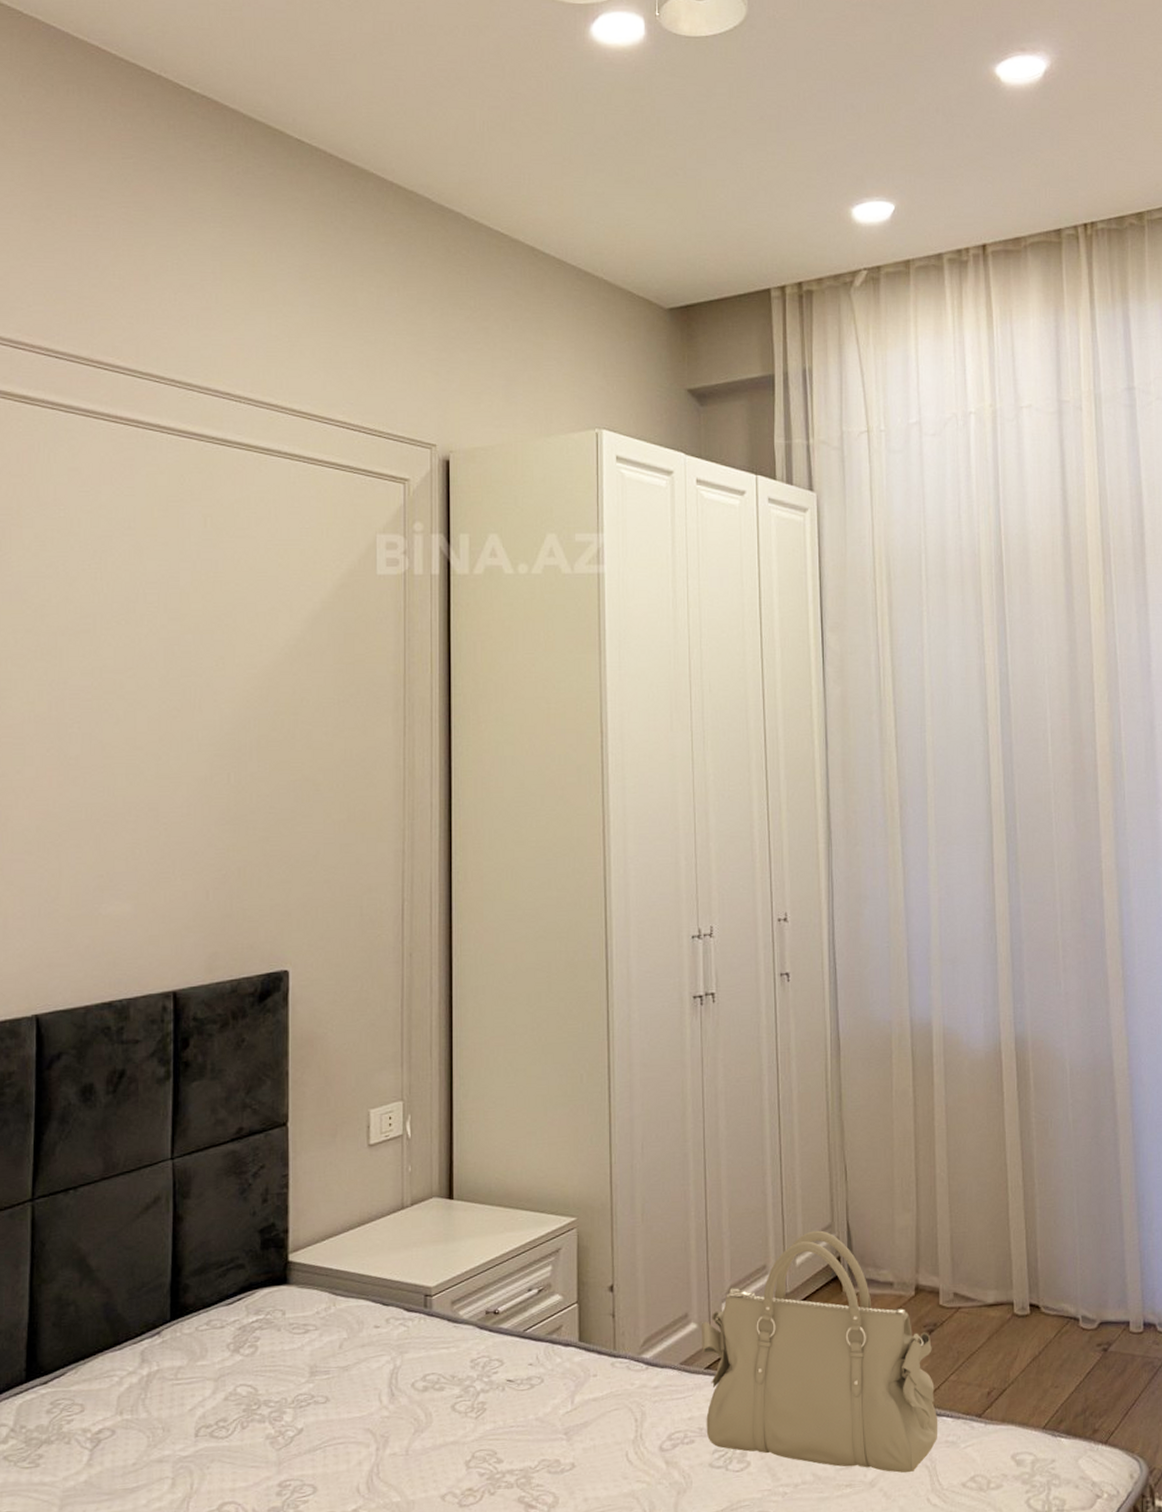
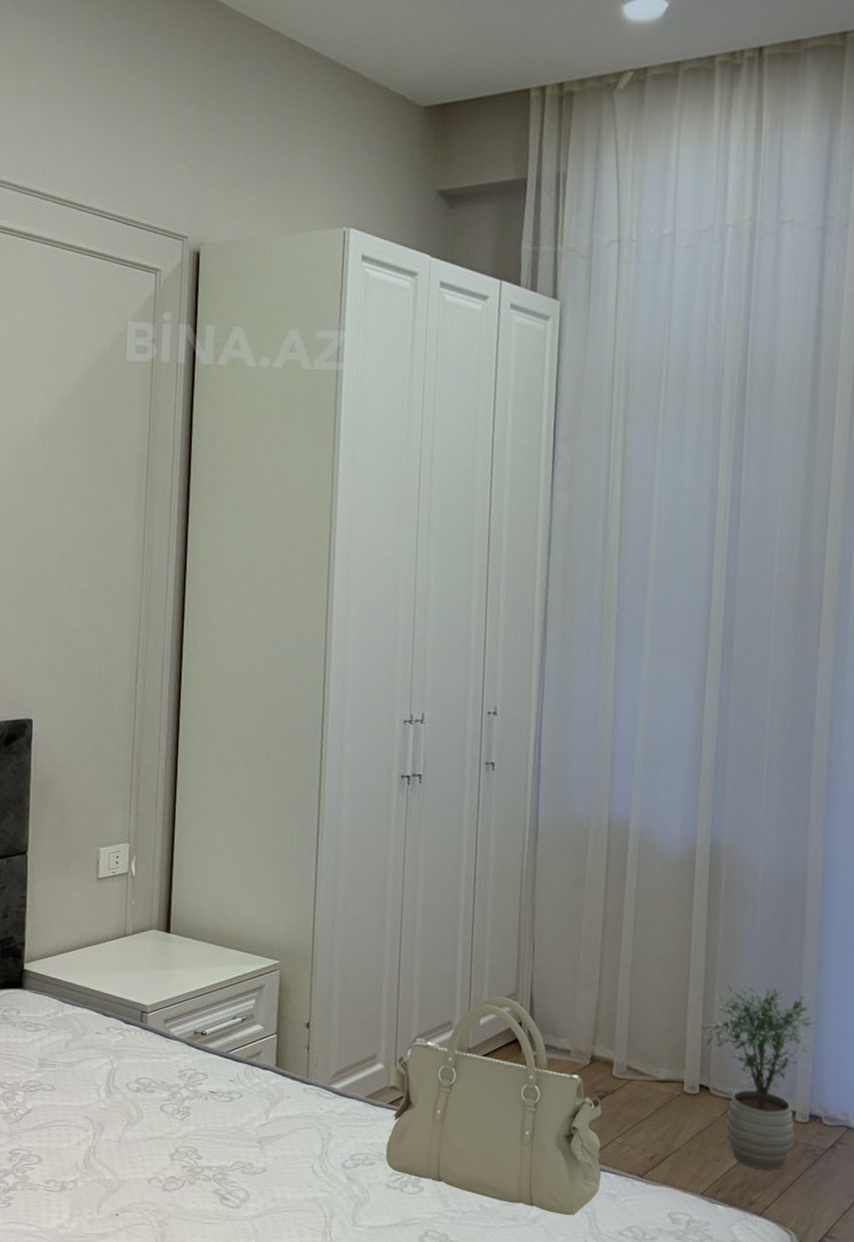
potted plant: none [1023,1188,1141,1392] -> present [700,986,817,1171]

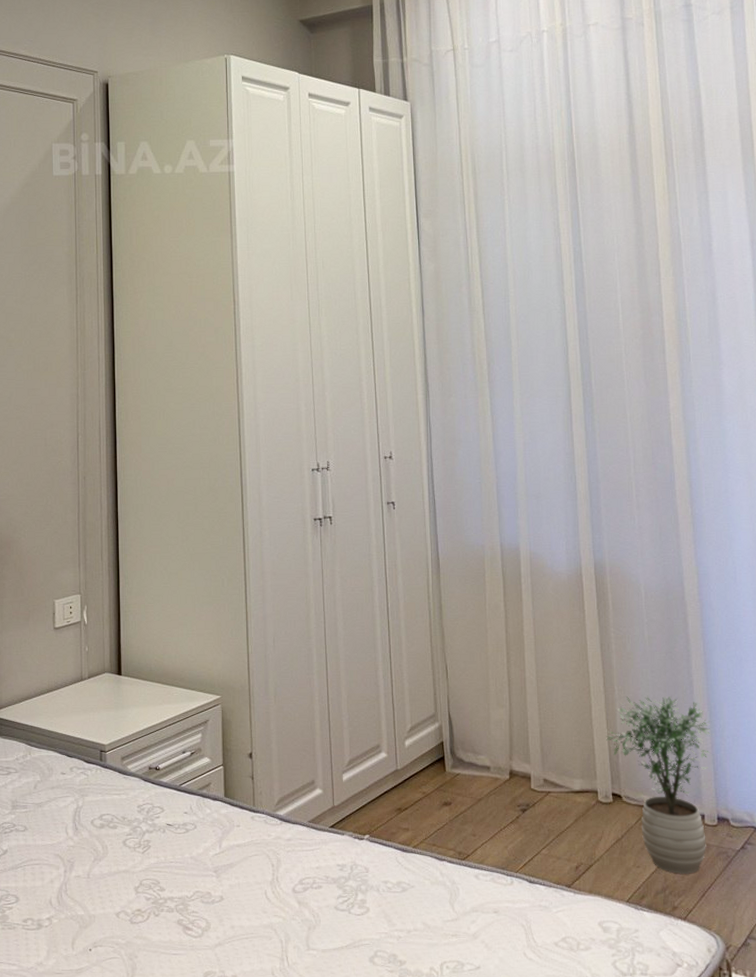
shoulder bag: present [385,996,602,1216] -> none [325,718,532,930]

